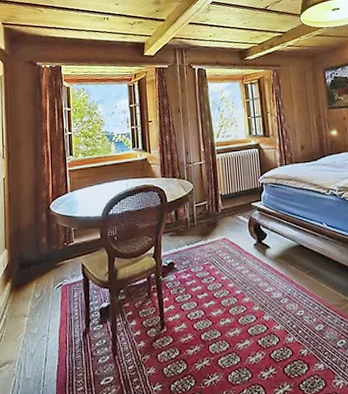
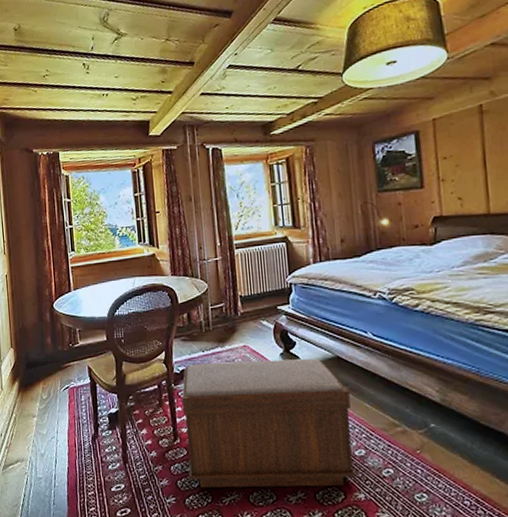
bench: none [168,248,317,373] -> present [181,359,357,488]

